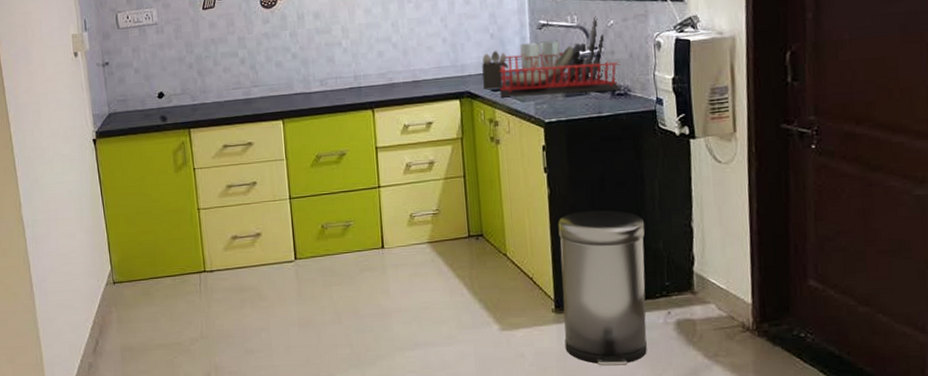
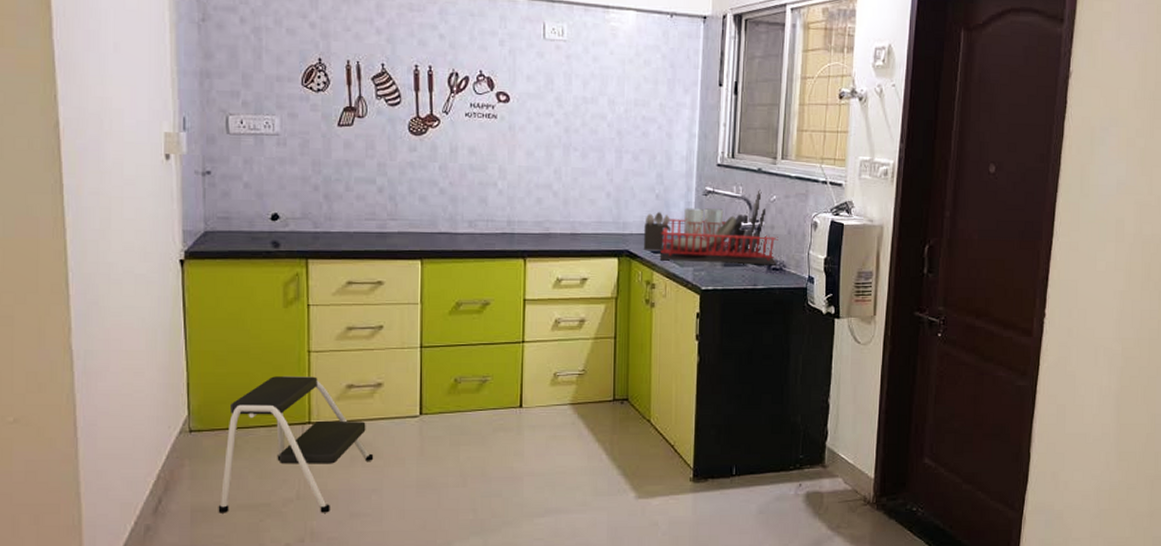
step stool: none [141,231,260,352] -> present [218,376,374,513]
pedal bin: present [558,209,647,366] -> none [699,380,786,536]

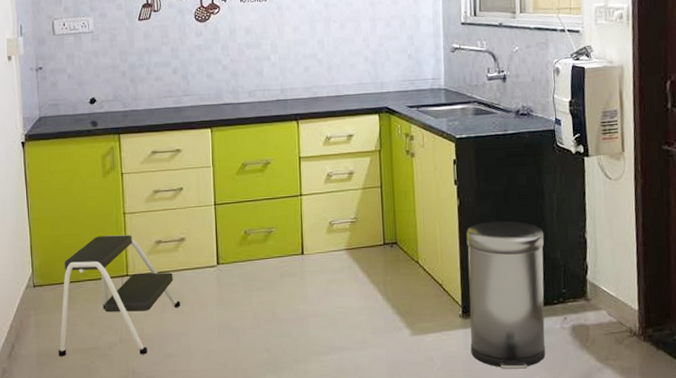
dish rack: present [643,190,778,265] -> none [400,42,525,114]
pedal bin: none [699,380,786,536] -> present [466,220,545,369]

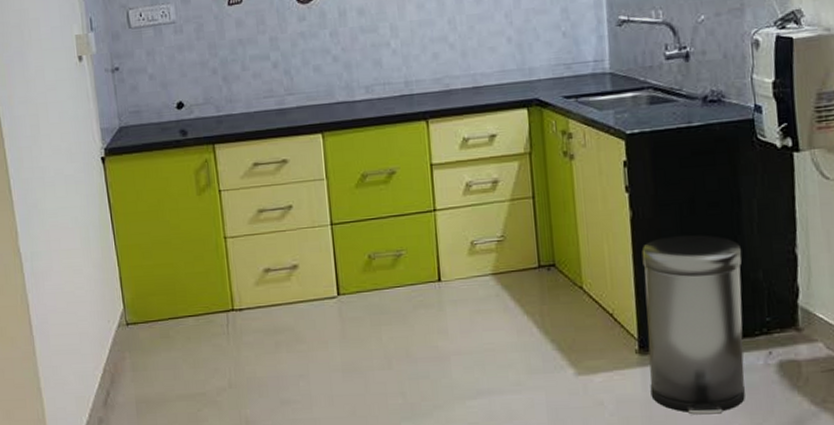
step stool: present [58,235,181,357] -> none [159,262,297,404]

